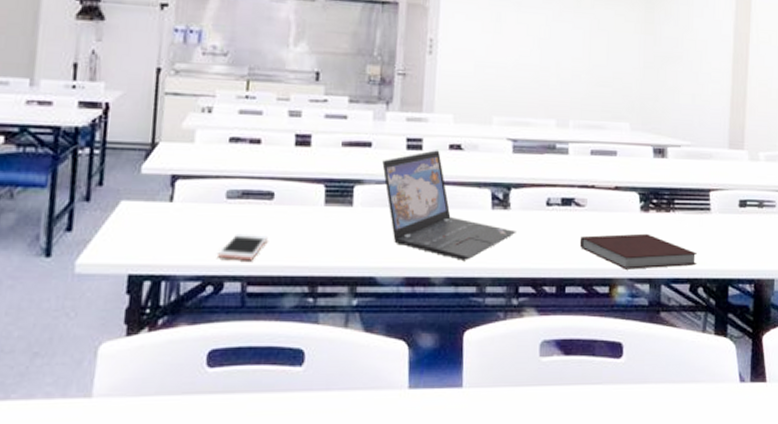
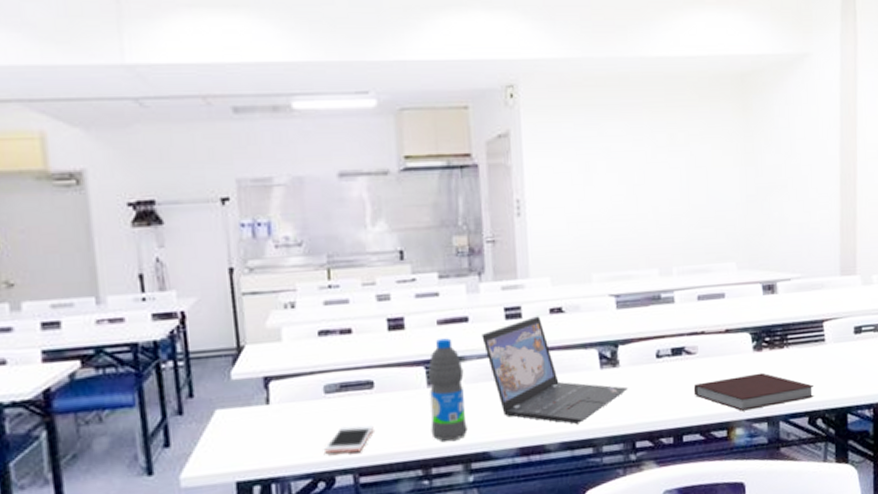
water bottle: none [322,160,361,262] -> present [427,338,467,442]

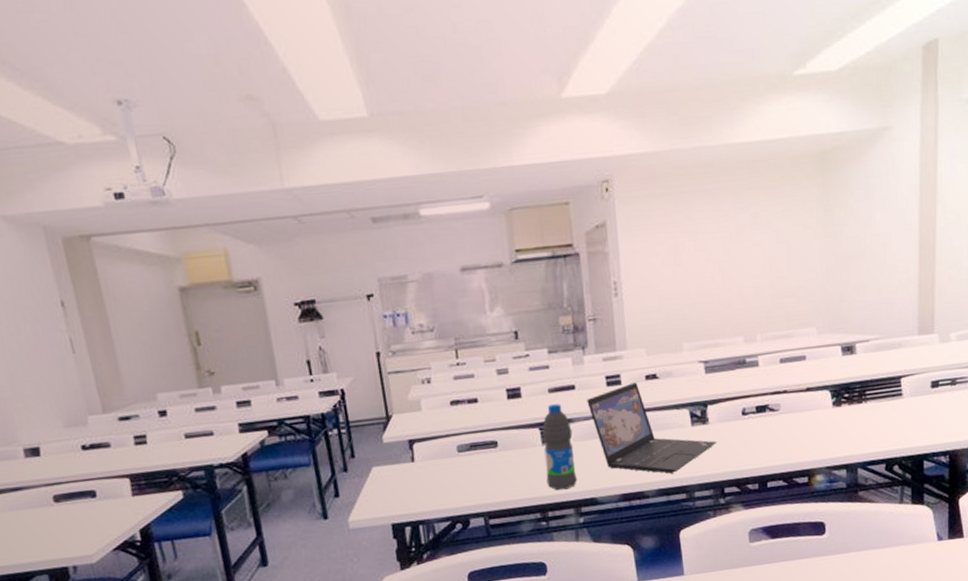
cell phone: present [325,425,374,454] -> none [460,477,499,501]
notebook: present [693,372,814,411] -> none [776,425,891,460]

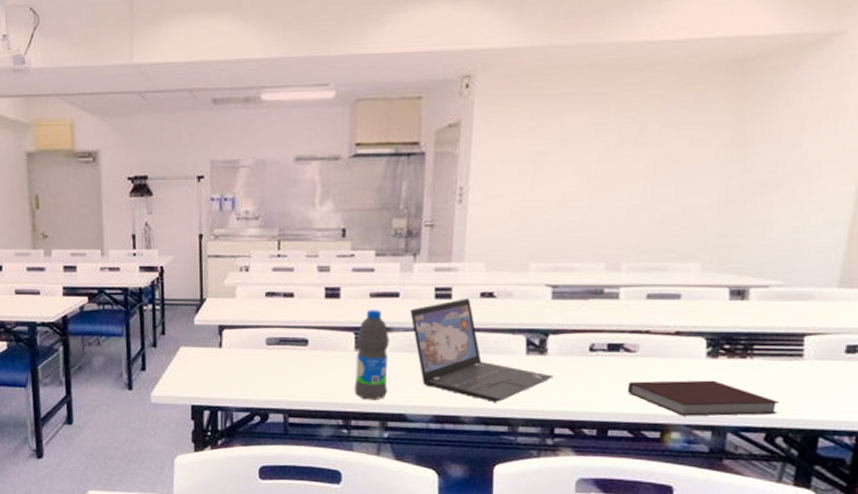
notebook: none [776,425,891,460] -> present [627,380,779,416]

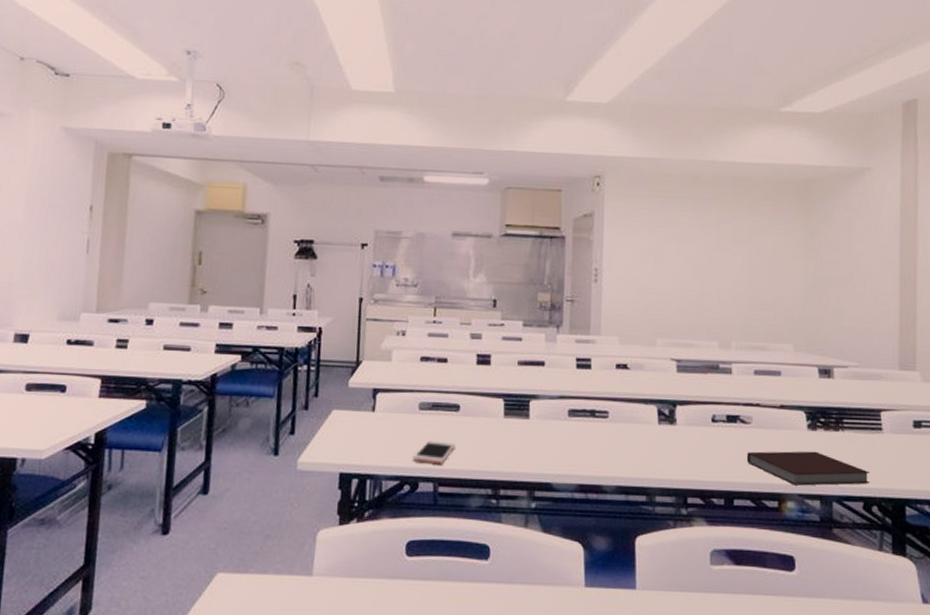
cell phone: none [262,374,305,396] -> present [413,440,455,464]
water bottle: present [354,310,390,400] -> none [503,377,536,469]
laptop: present [410,298,553,402] -> none [555,369,683,471]

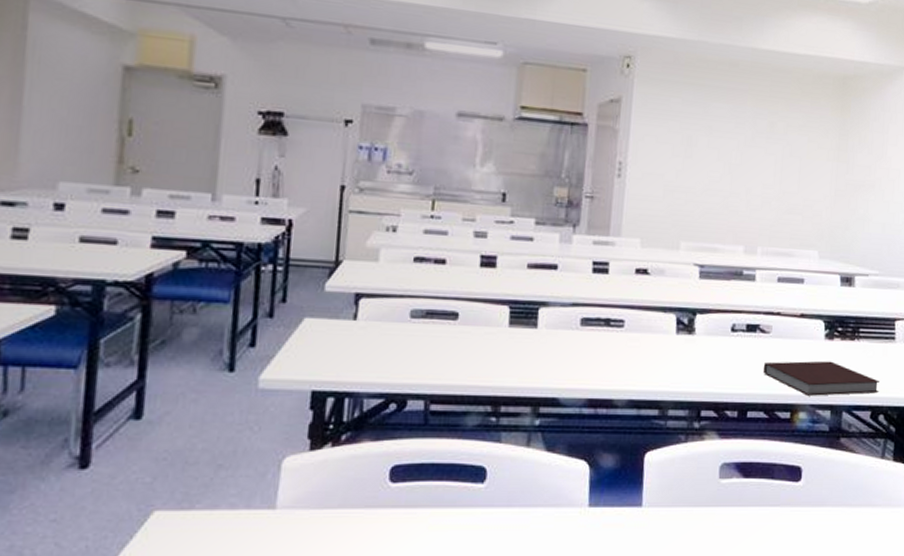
cell phone: present [413,440,455,464] -> none [401,352,452,379]

